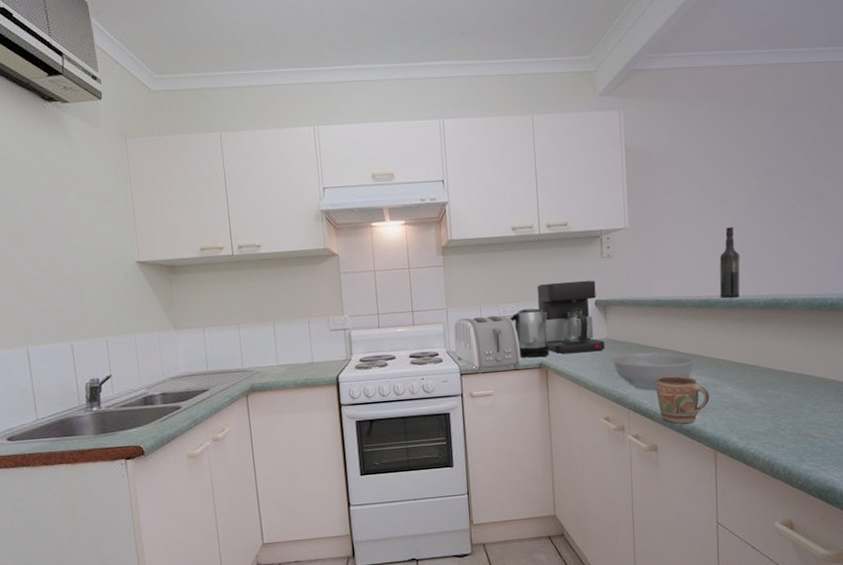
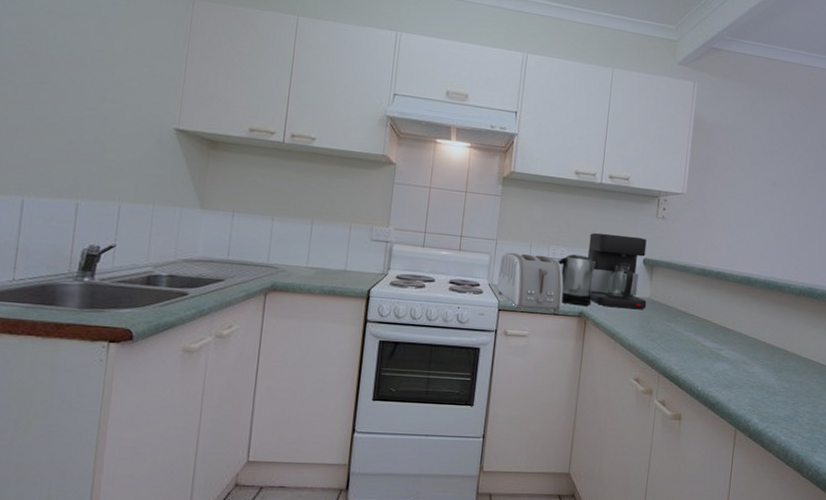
bowl: present [612,352,695,390] -> none [650,316,729,359]
mug: present [656,375,709,424] -> none [688,346,738,397]
wine bottle: present [719,226,741,299] -> none [760,211,784,281]

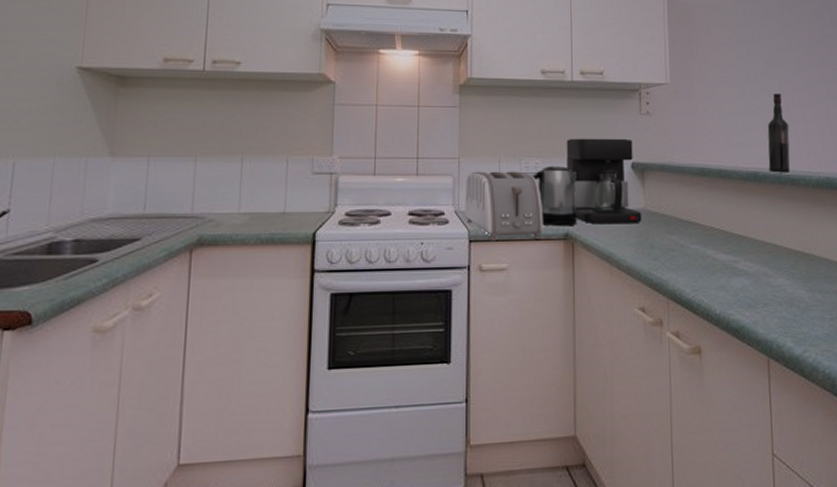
wine bottle: none [760,211,784,281] -> present [767,93,790,173]

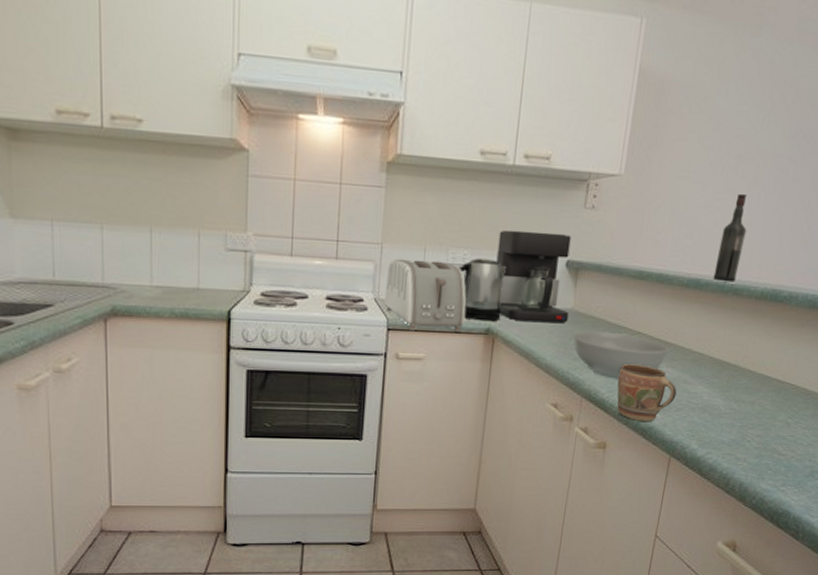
bowl: none [649,229,743,277] -> present [573,331,669,379]
mug: none [700,260,760,322] -> present [617,364,677,422]

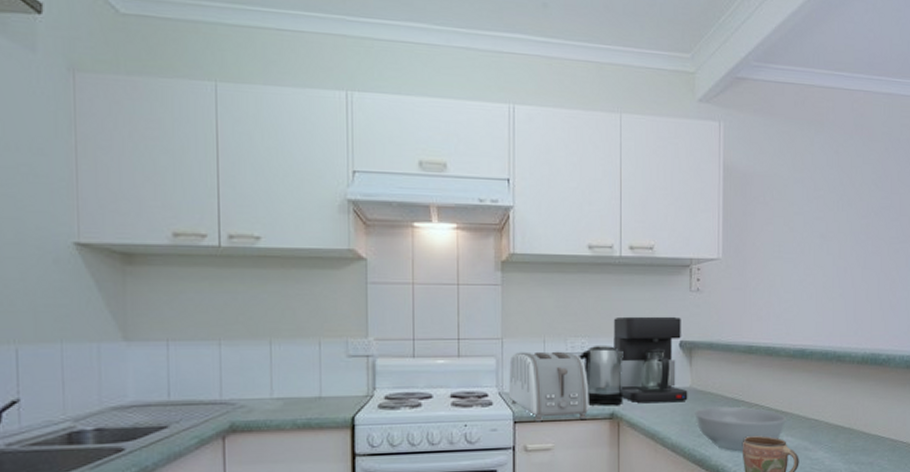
wine bottle: present [713,193,748,282] -> none [816,268,840,350]

